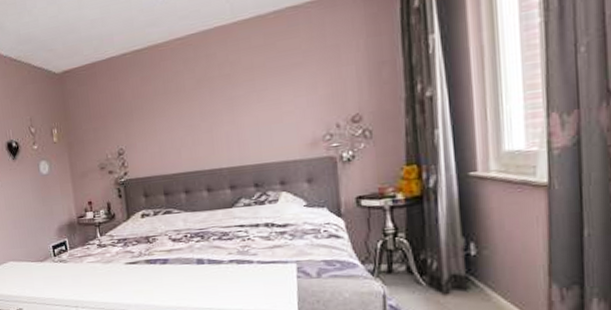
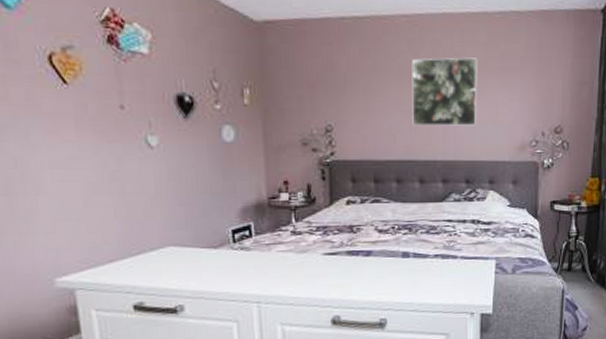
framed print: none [189,62,260,138] -> present [412,57,478,126]

